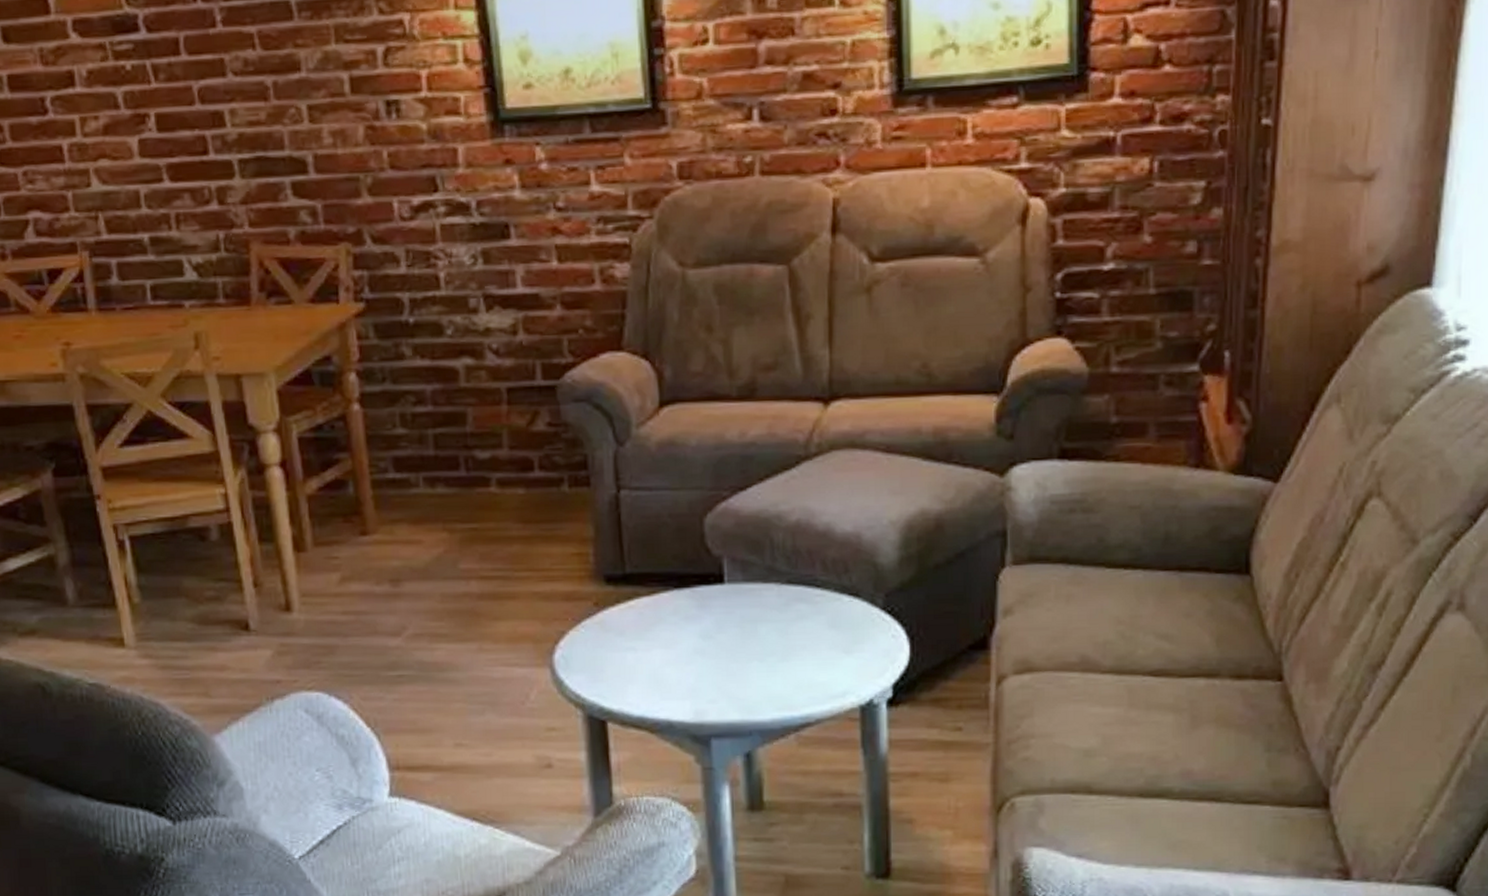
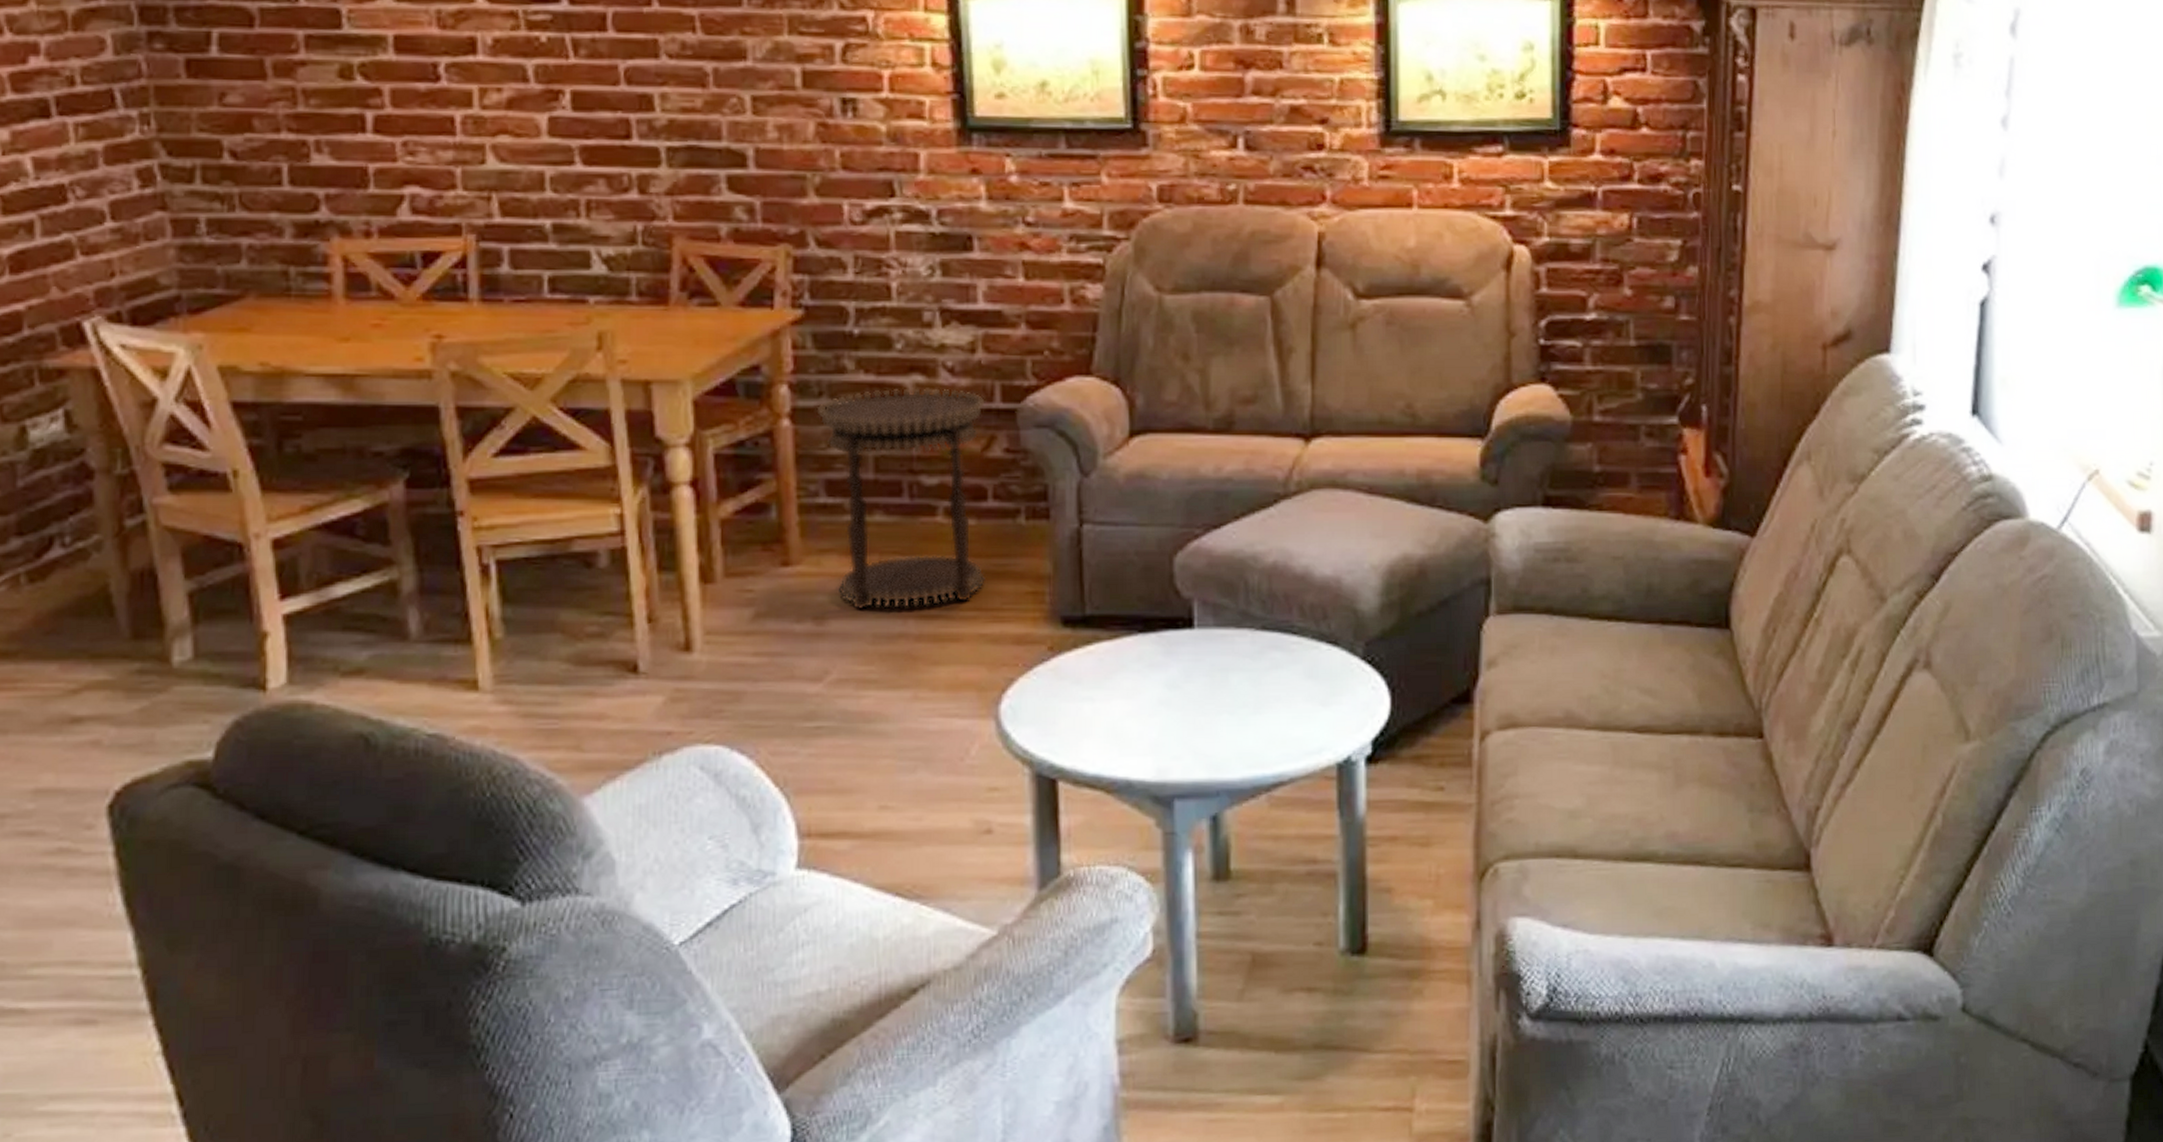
side table: none [381,369,537,573] -> present [816,388,987,610]

